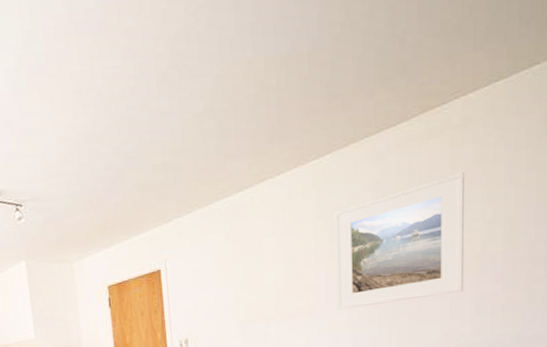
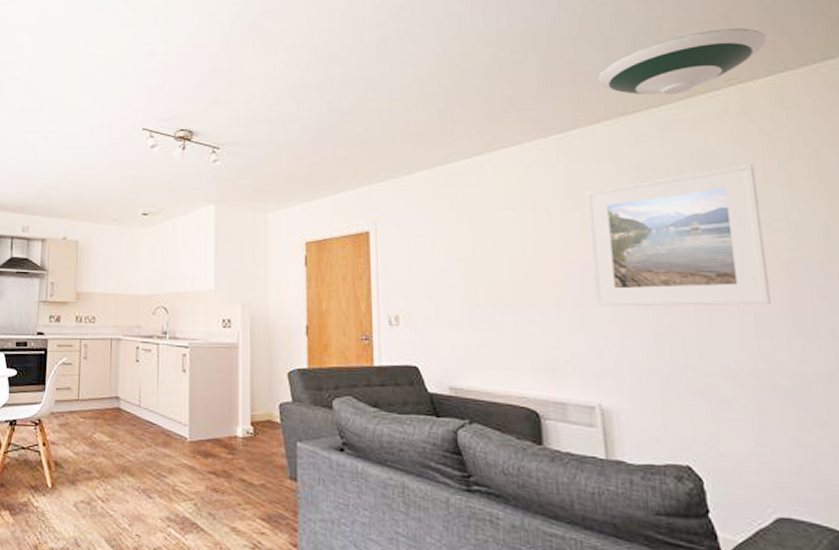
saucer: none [349,38,489,115] -> present [597,28,767,95]

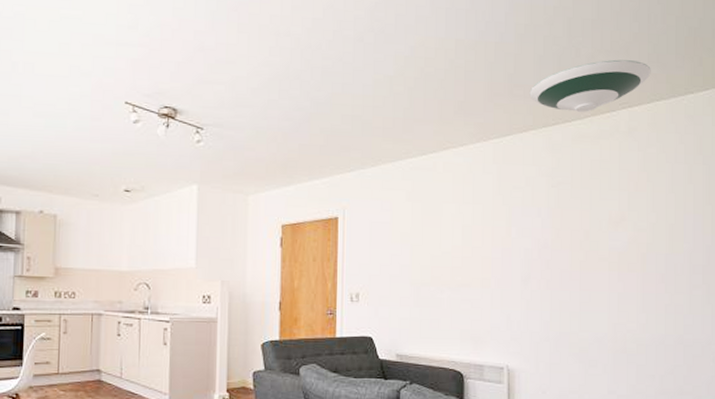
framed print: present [585,163,772,307] -> none [511,174,632,287]

